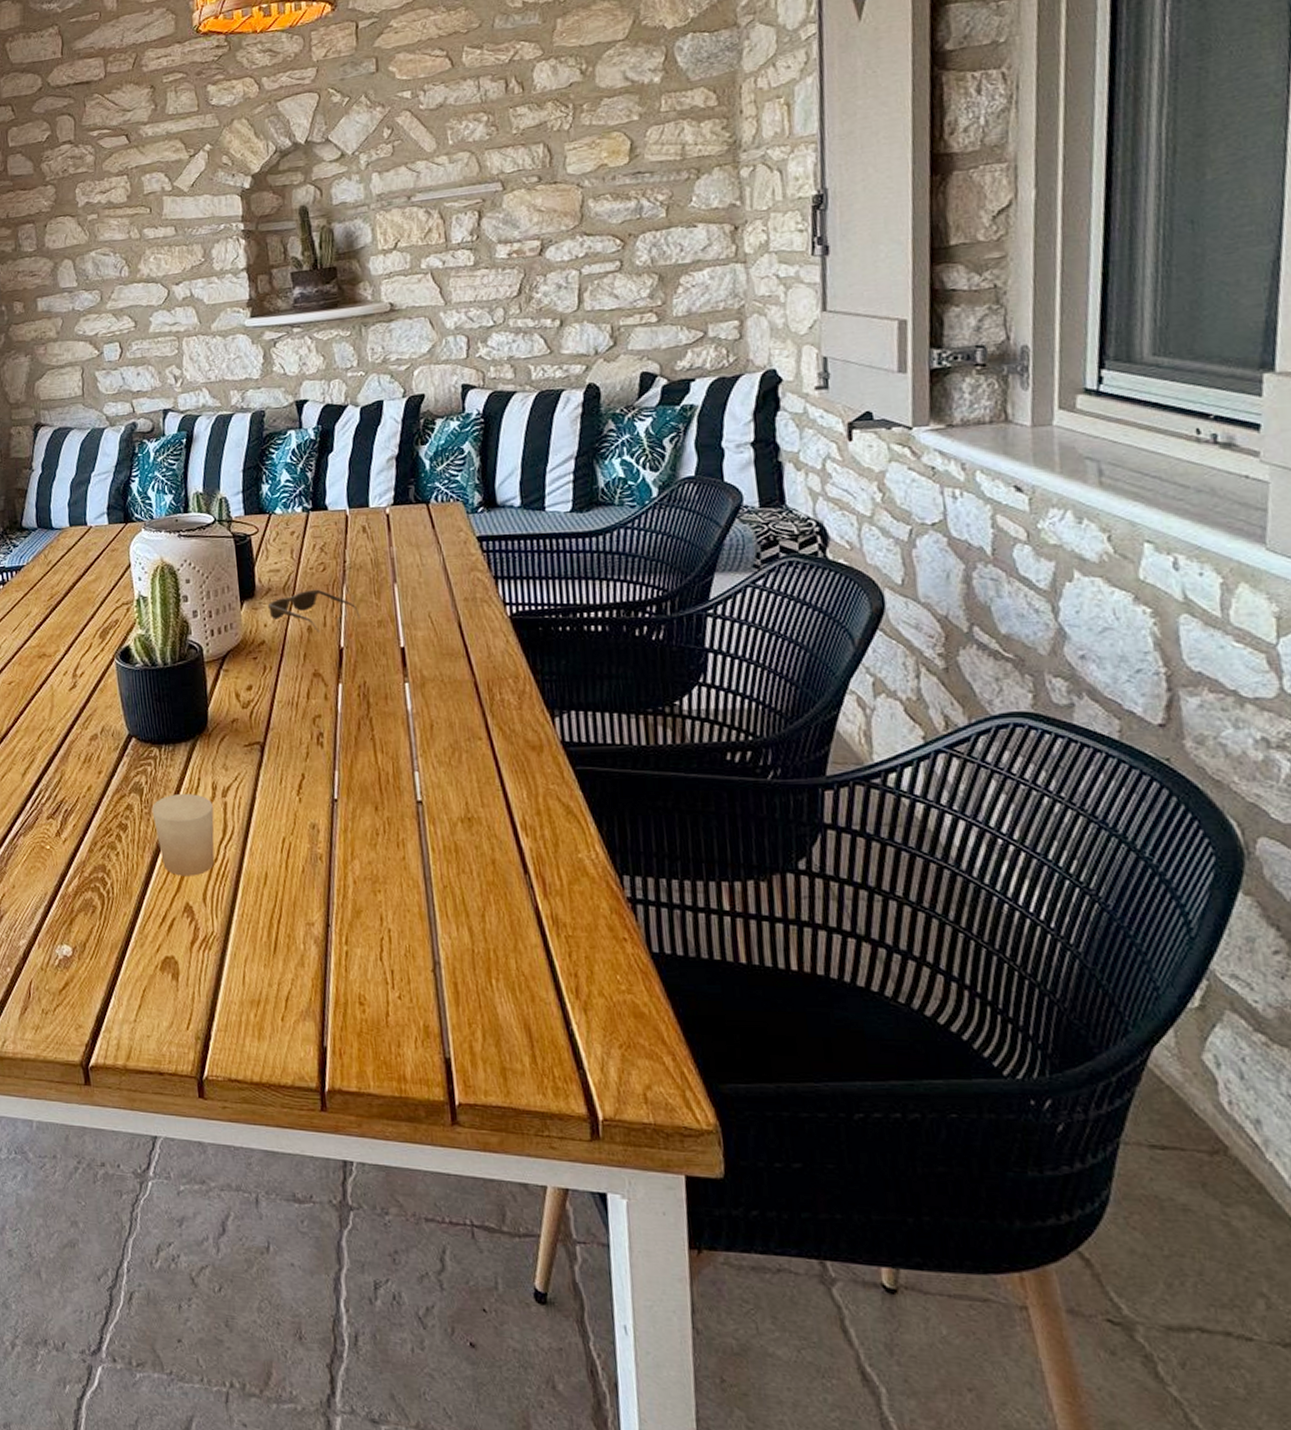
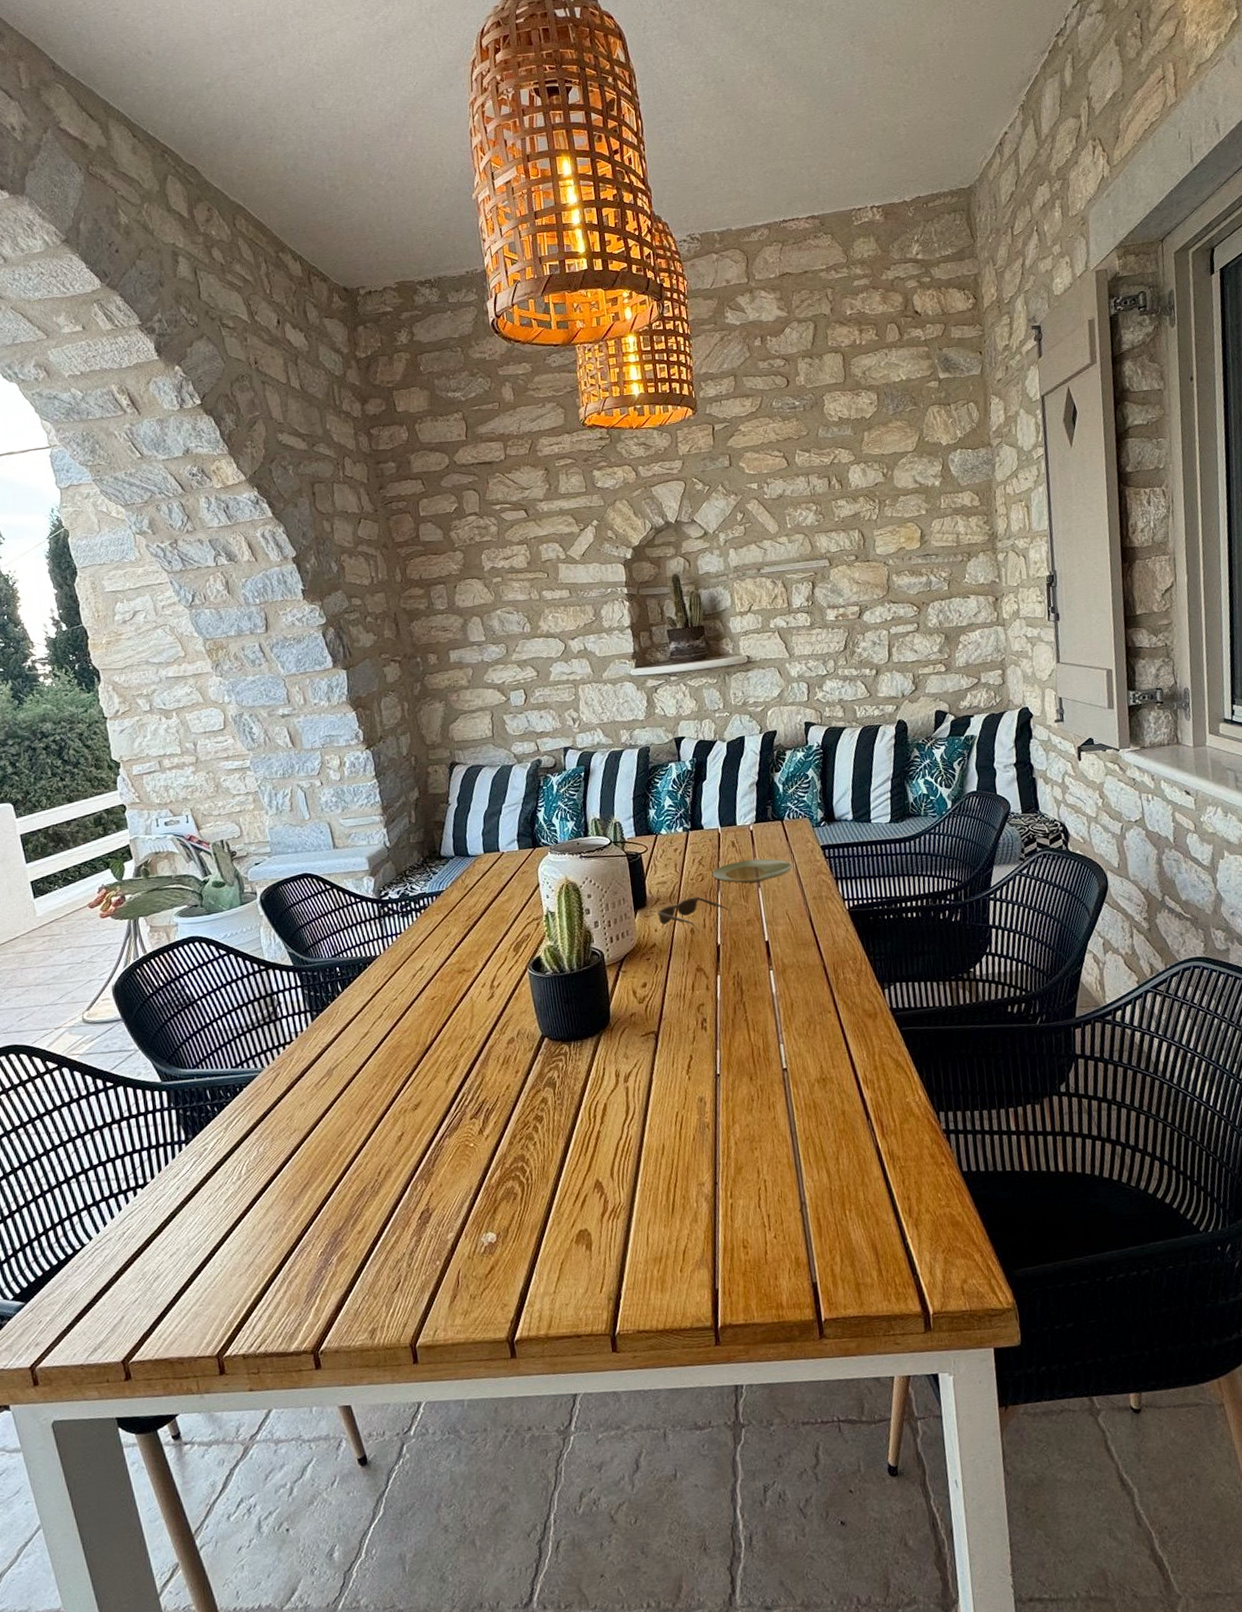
candle: present [152,794,215,876] -> none [564,1082,620,1157]
plate: none [336,548,438,577] -> present [712,858,792,884]

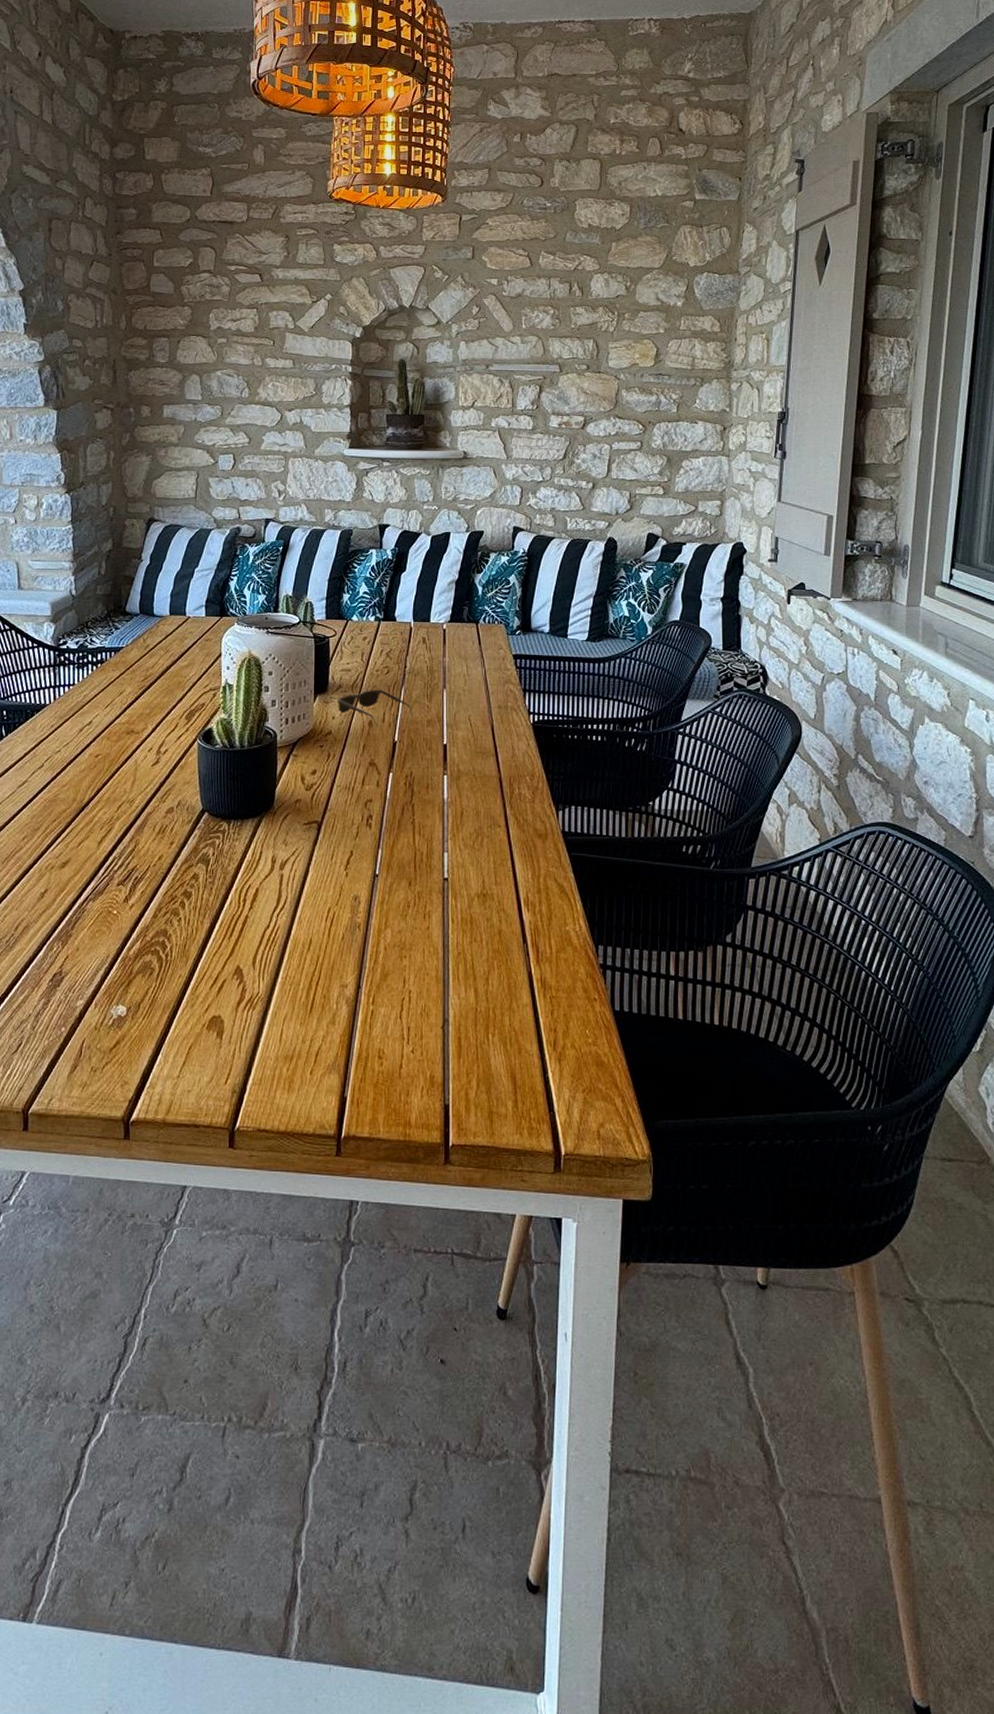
plate: present [712,858,792,884] -> none [398,659,481,683]

